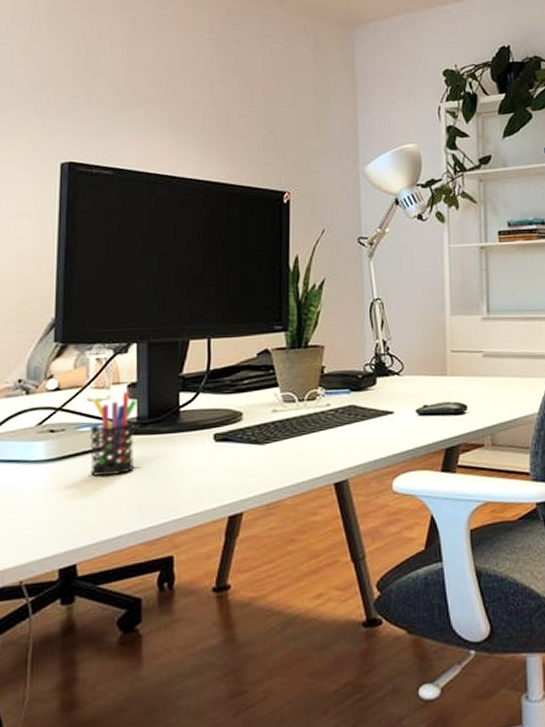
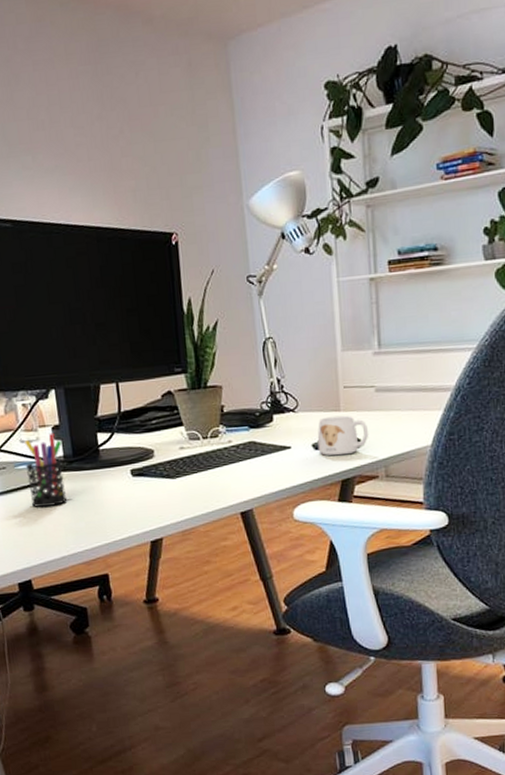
mug: none [422,380,476,423] -> present [317,415,369,456]

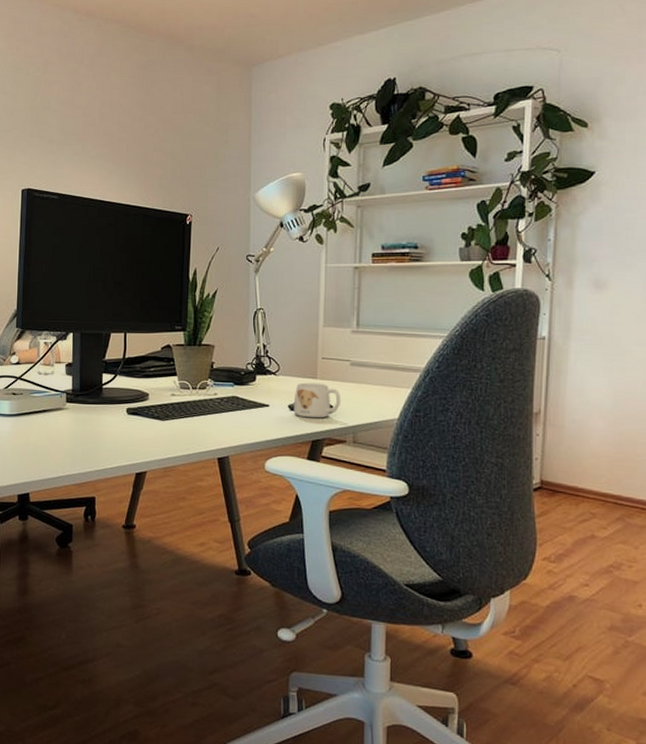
pen holder: present [25,433,68,507] -> none [39,369,73,431]

